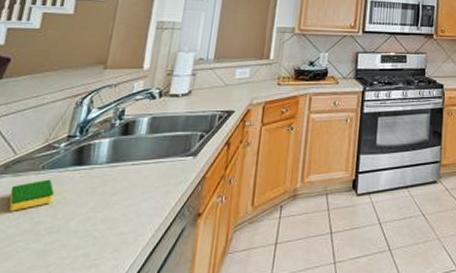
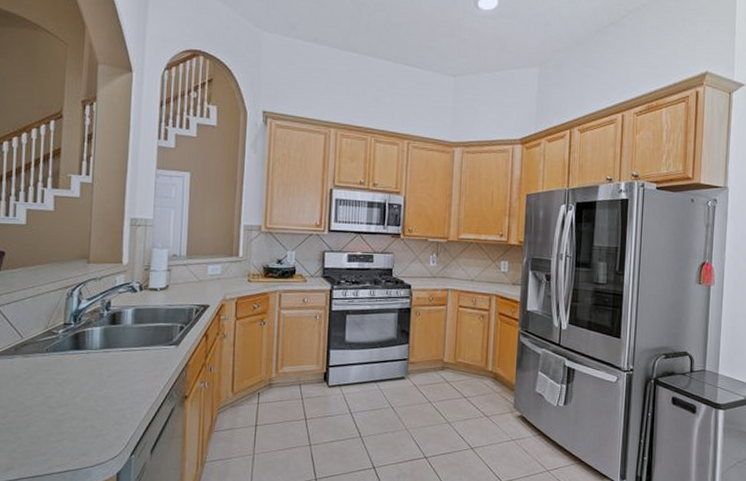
dish sponge: present [9,179,54,211] -> none [22,360,59,387]

